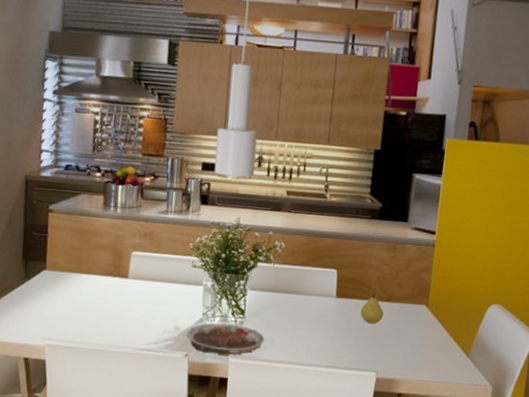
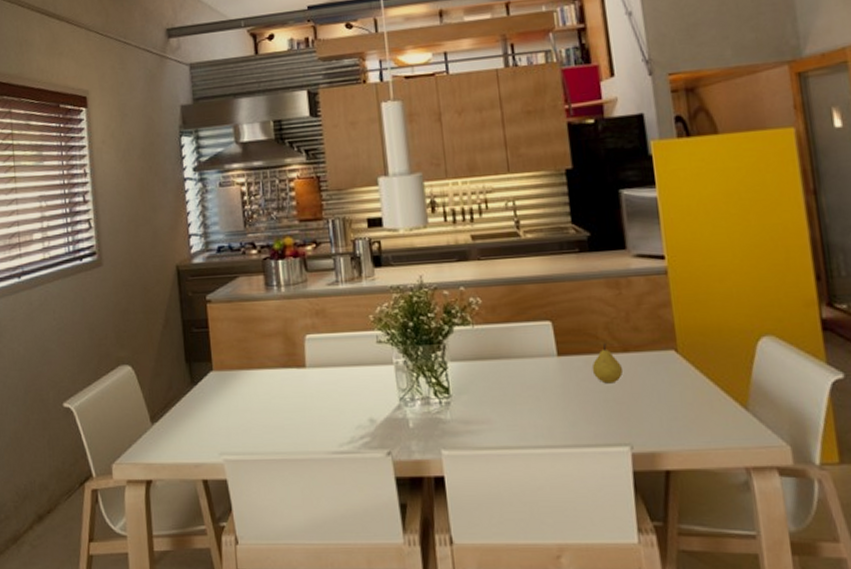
plate: present [186,323,265,356] -> none [384,407,480,449]

